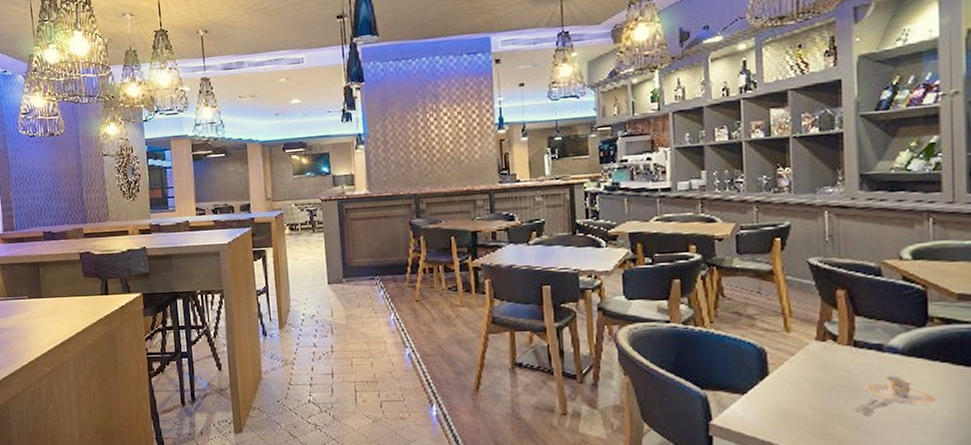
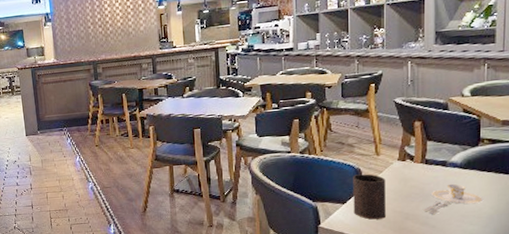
cup: none [755,356,801,418] -> present [353,174,386,220]

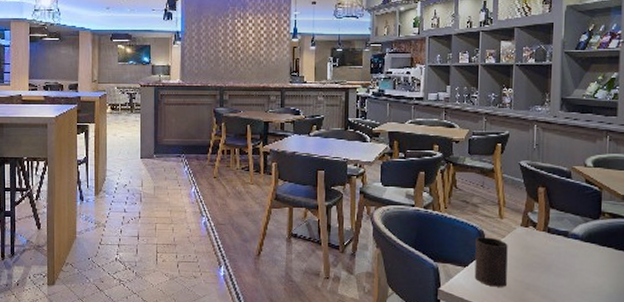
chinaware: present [423,183,484,214] -> none [544,256,604,287]

